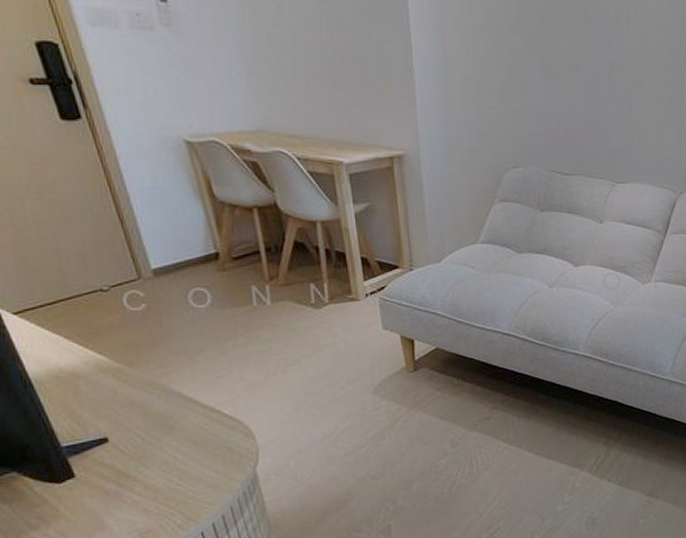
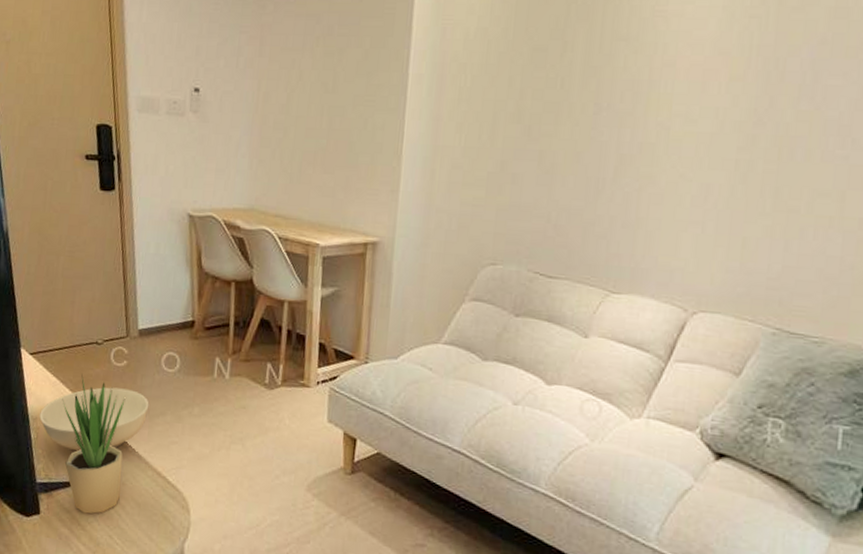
bowl: none [45,332,184,406] -> present [39,387,150,452]
potted plant: none [71,325,171,465] -> present [62,374,126,514]

